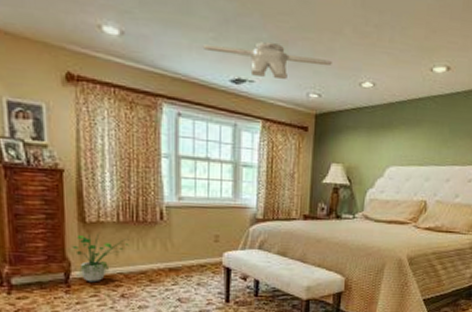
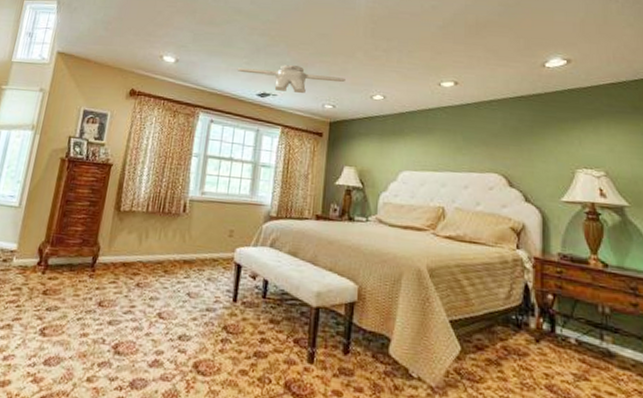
potted plant: present [72,232,129,283] -> none [104,220,153,269]

